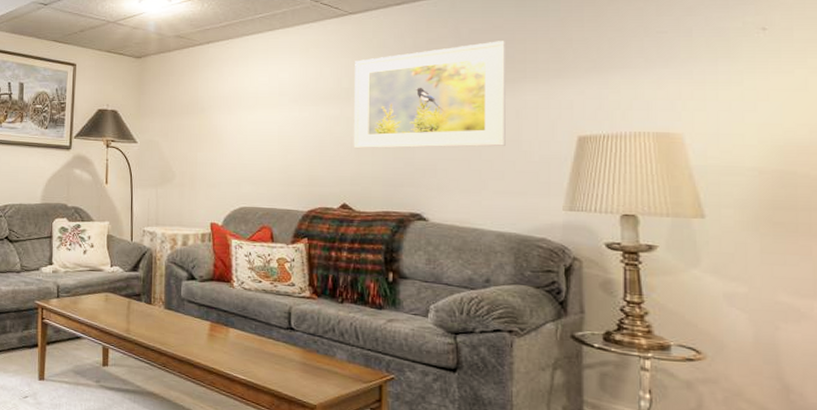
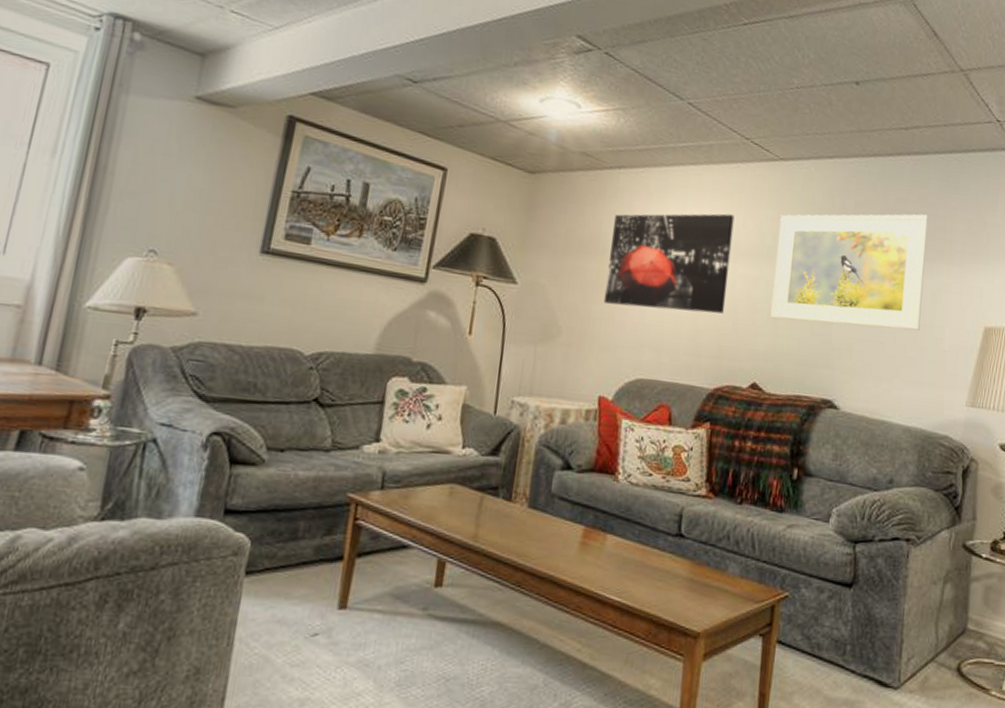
wall art: none [206,67,312,152] -> present [603,213,735,314]

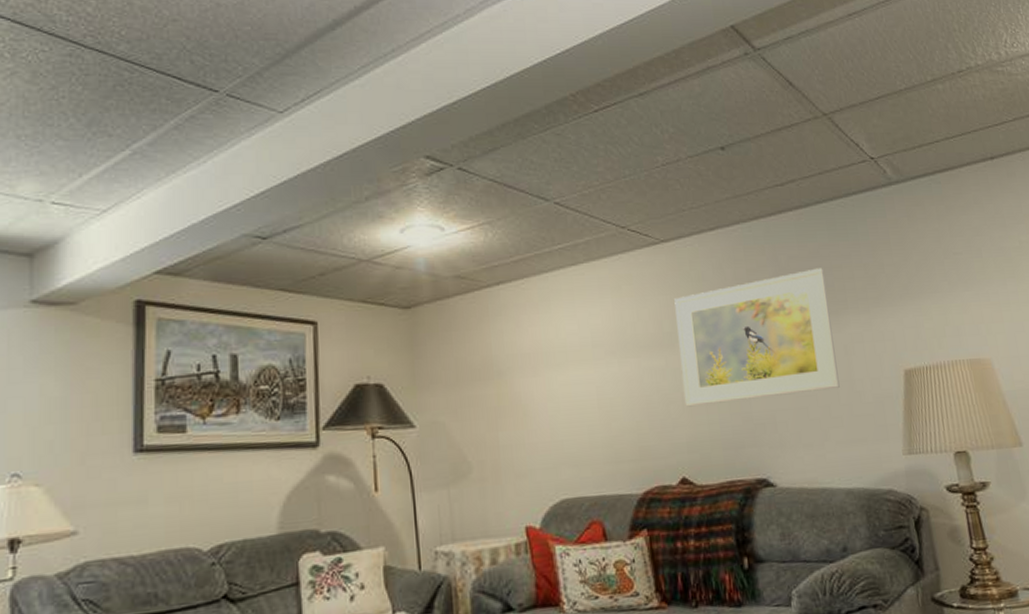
wall art: present [603,213,735,314] -> none [503,308,638,429]

